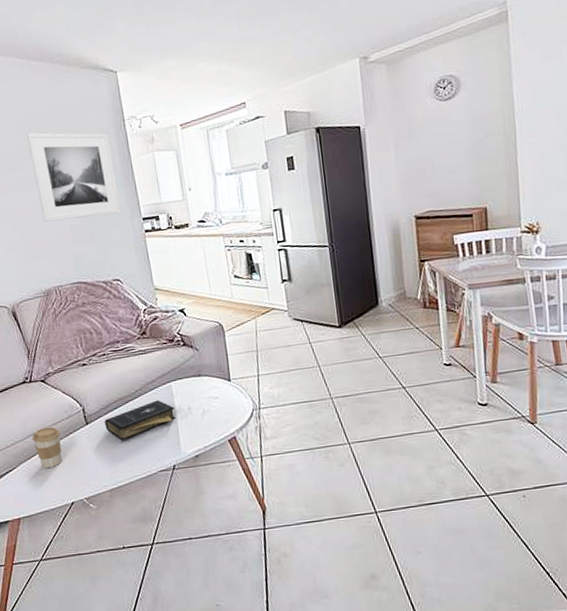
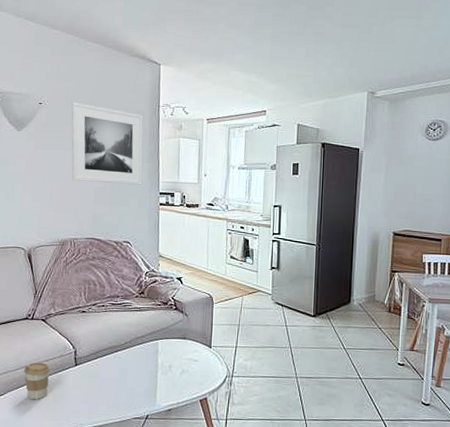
book: present [105,400,176,441] -> none [92,354,157,385]

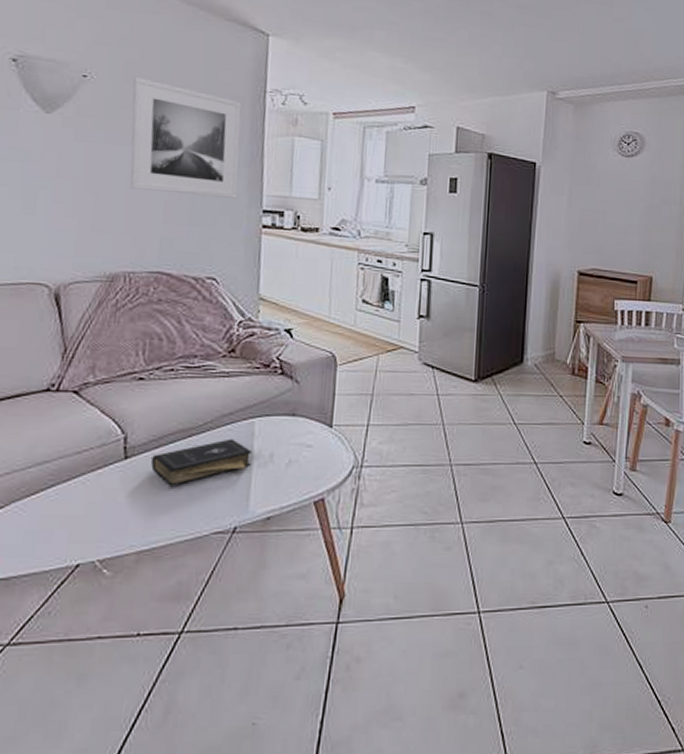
coffee cup: present [24,362,51,399] -> none [40,455,84,512]
book: none [92,354,157,385] -> present [151,438,252,486]

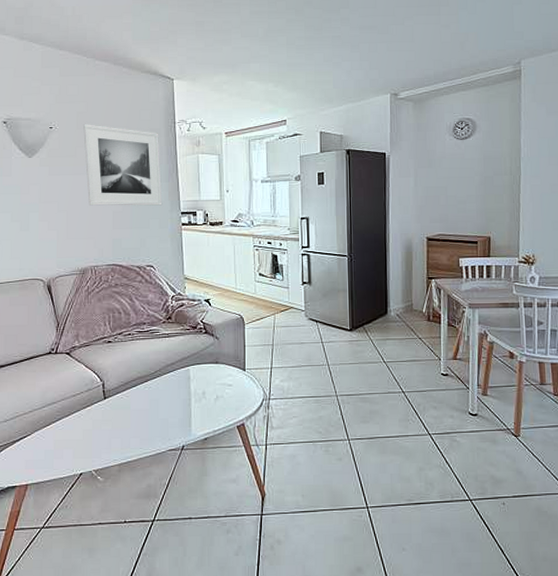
book: present [151,438,252,486] -> none [122,382,190,418]

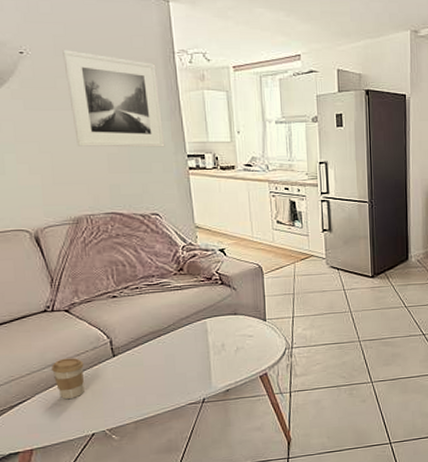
coffee cup: none [51,398,78,437] -> present [52,358,85,399]

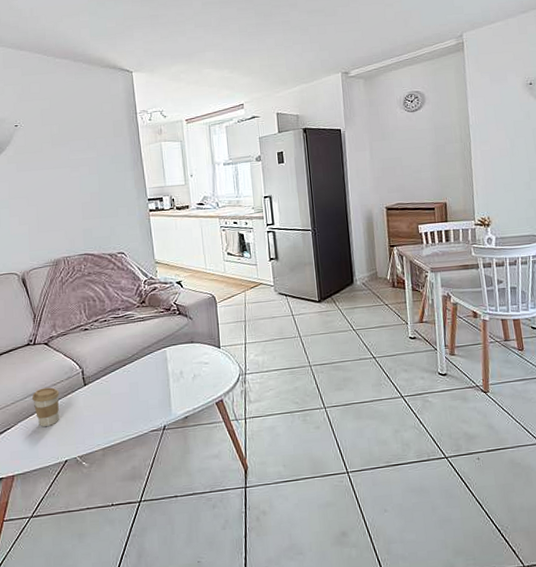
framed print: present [62,50,165,147] -> none [48,120,130,199]

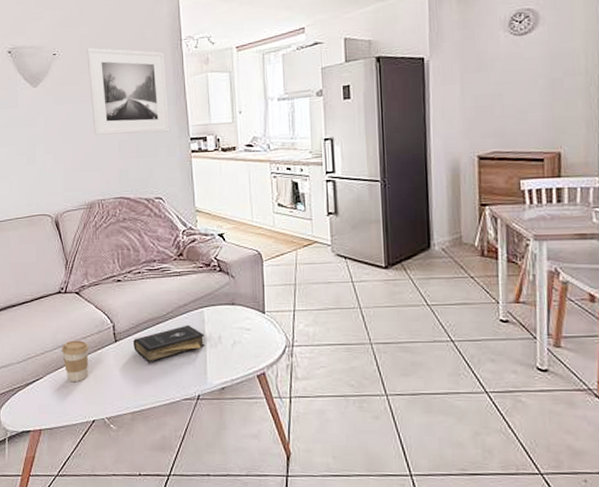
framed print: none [48,120,130,199] -> present [87,47,170,135]
book: none [102,364,168,402] -> present [133,325,205,363]

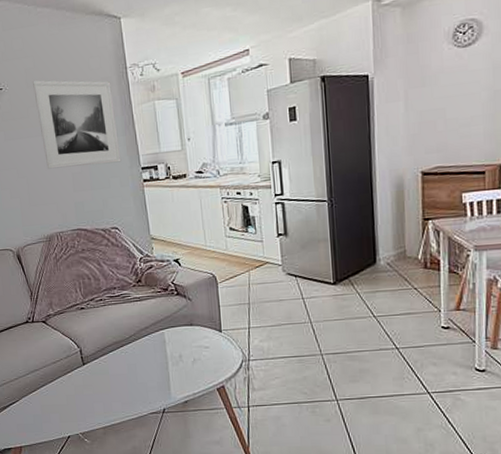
coffee cup: present [62,340,89,381] -> none [34,365,61,402]
book: present [133,325,205,363] -> none [100,346,167,382]

